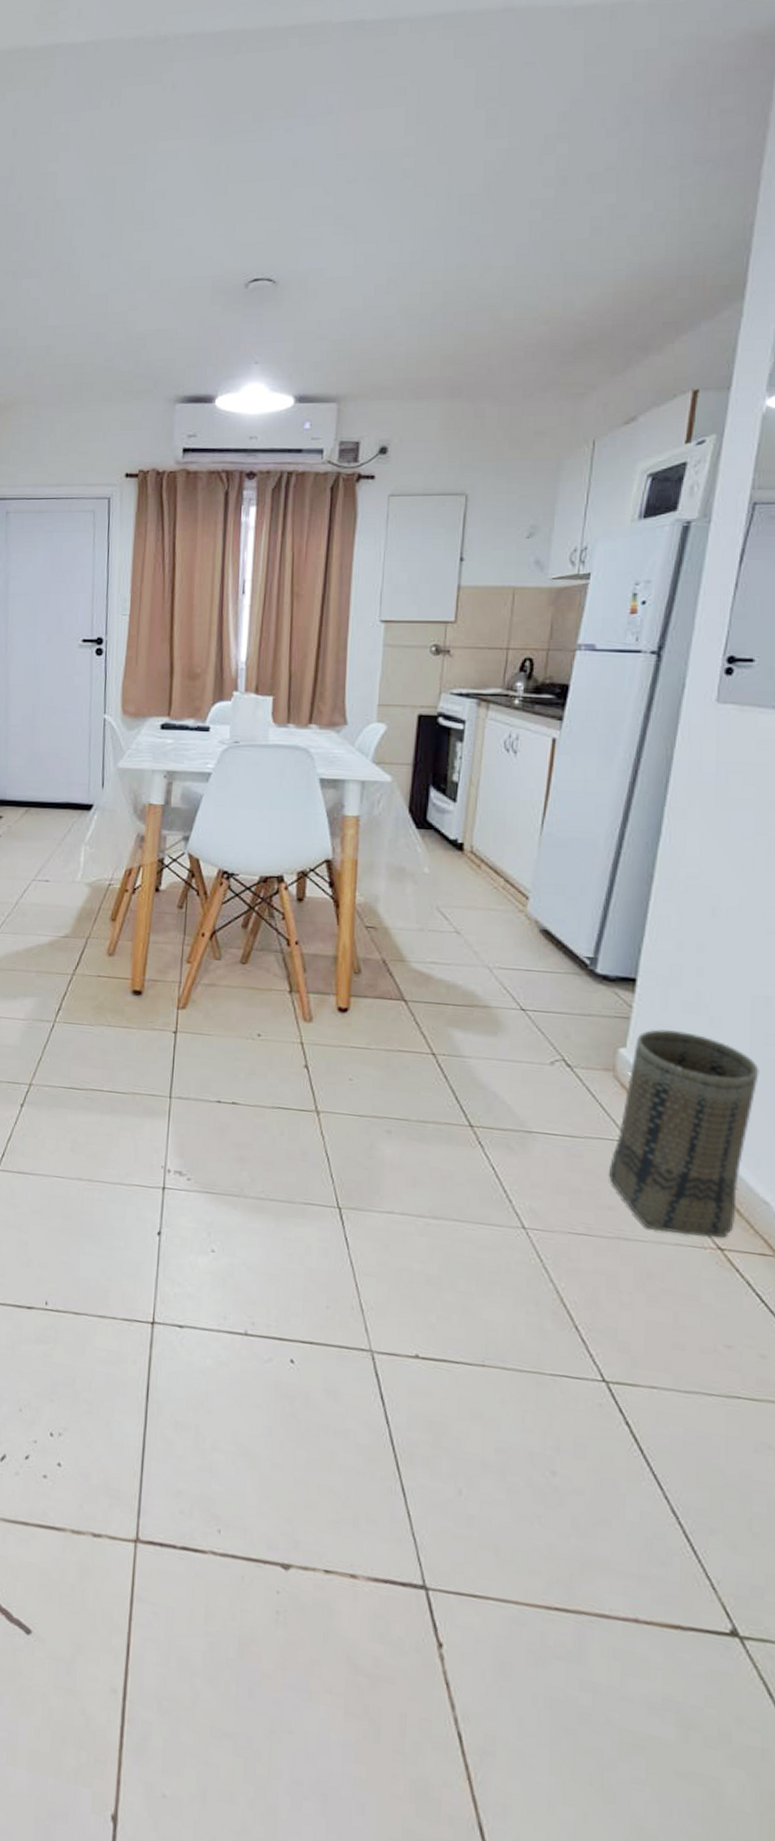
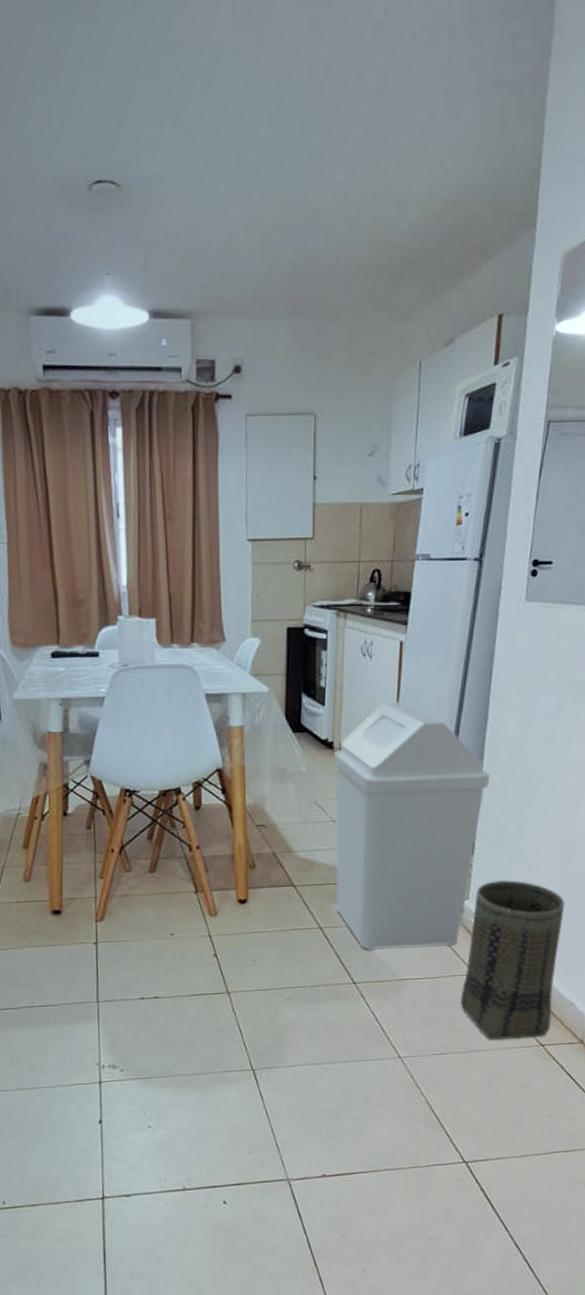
trash can: none [454,803,661,1101] -> present [333,701,490,950]

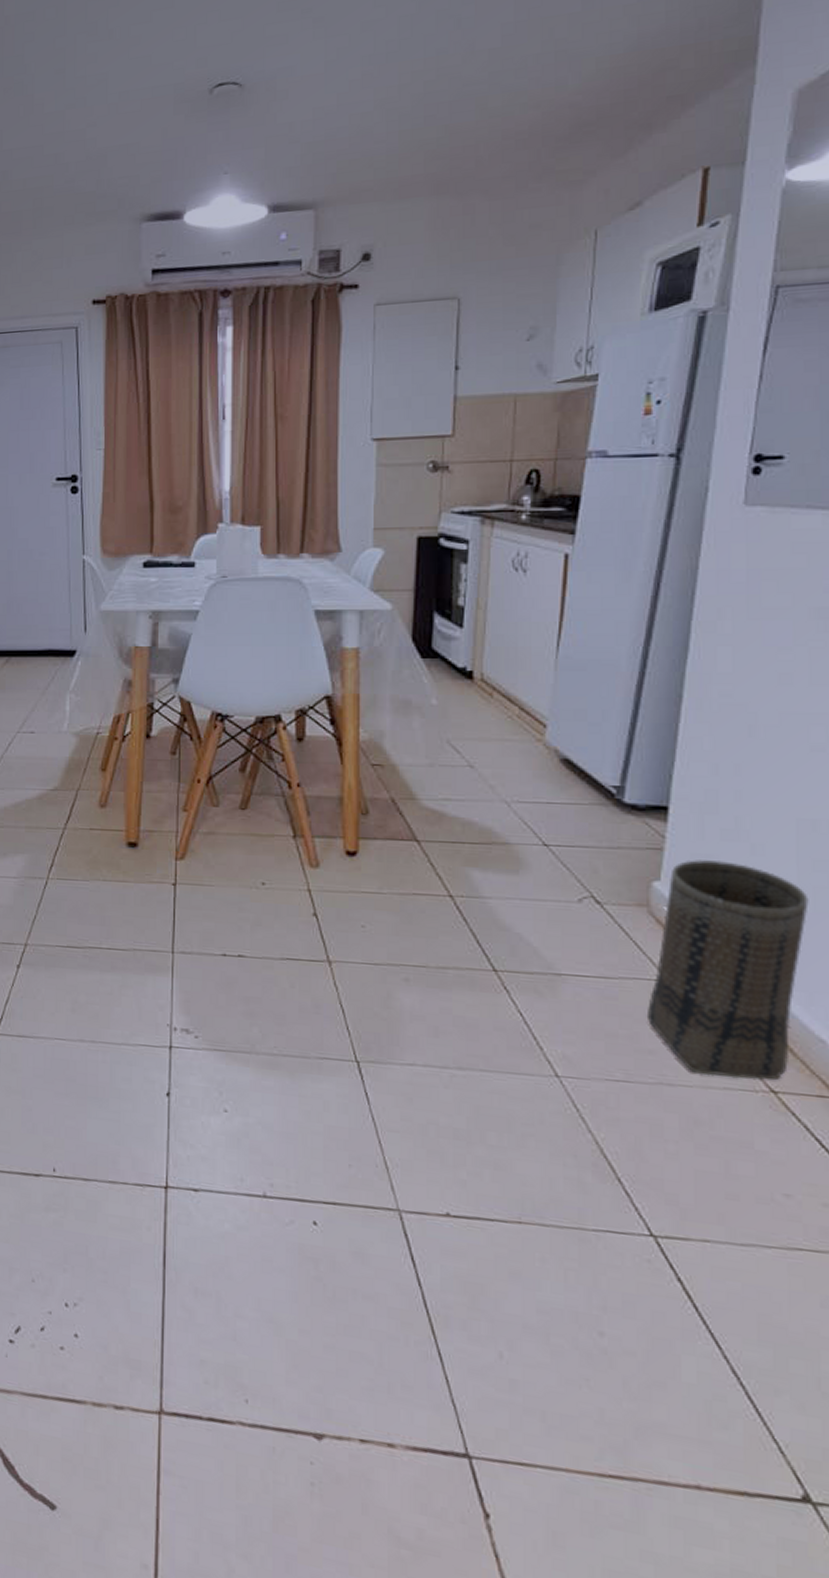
trash can: present [333,701,490,950] -> none [472,625,692,939]

